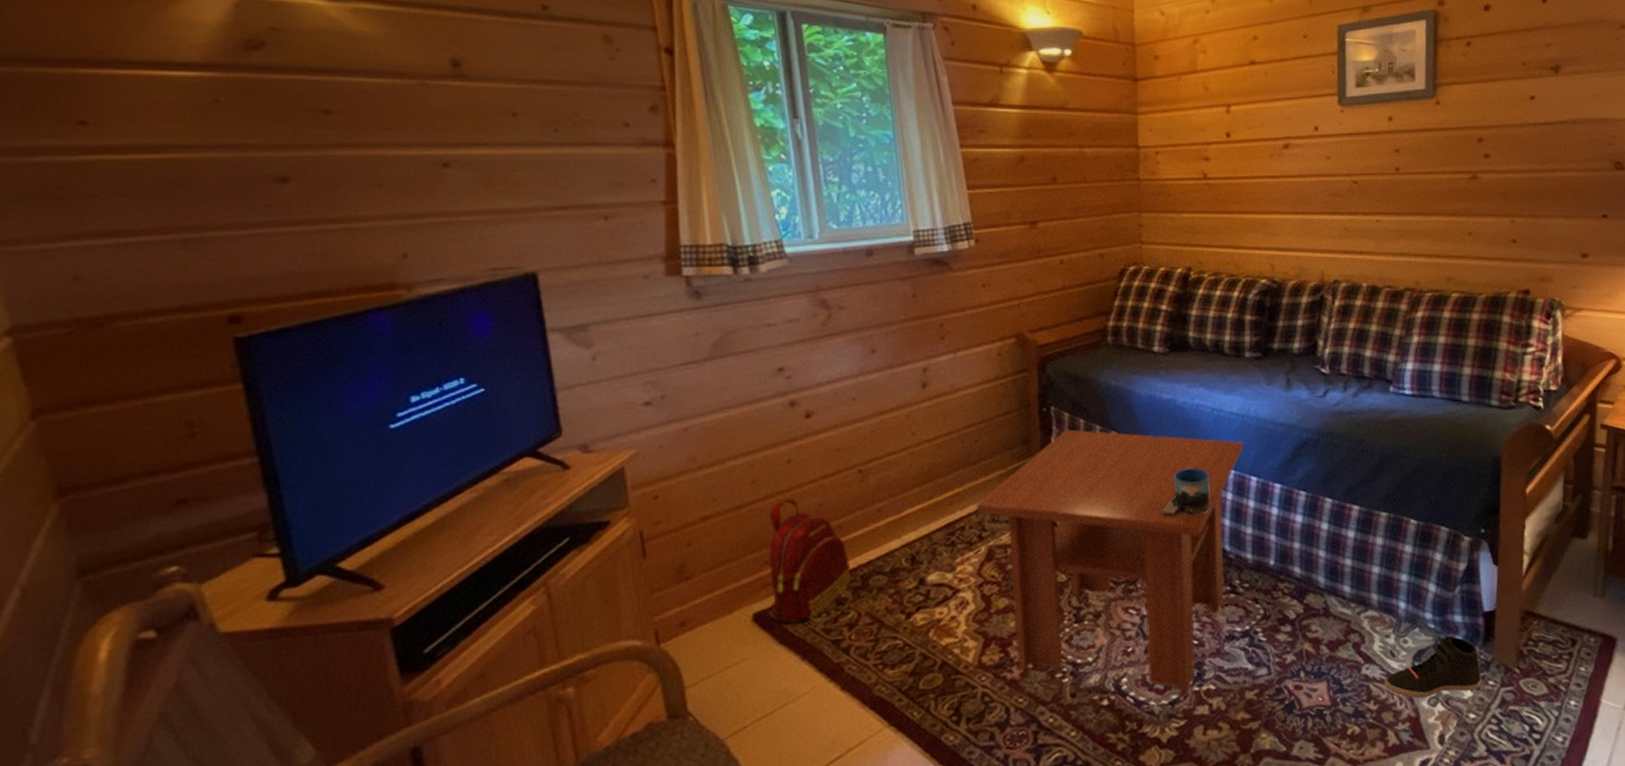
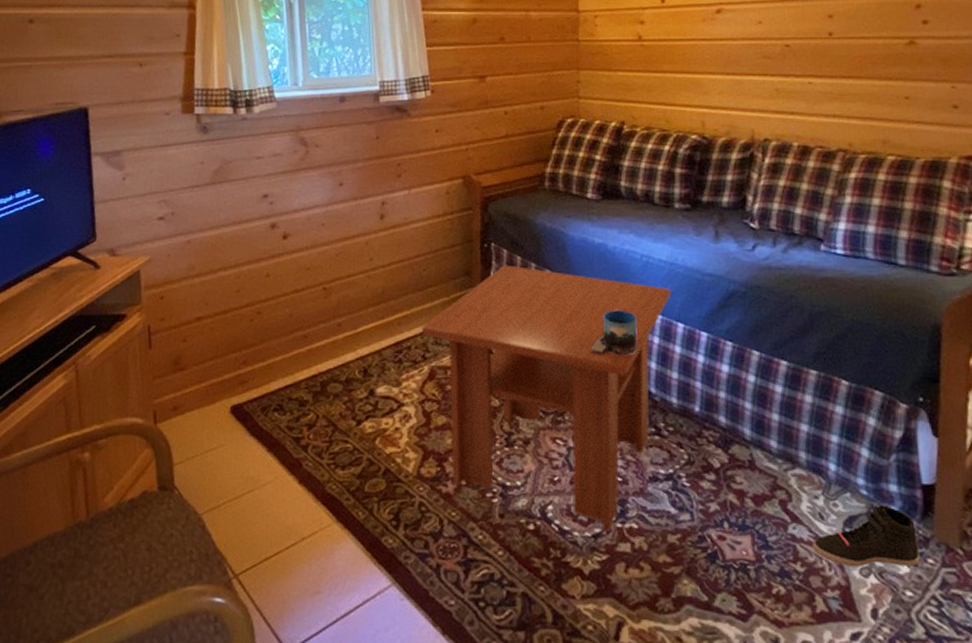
backpack: present [769,499,851,626] -> none [246,308,313,420]

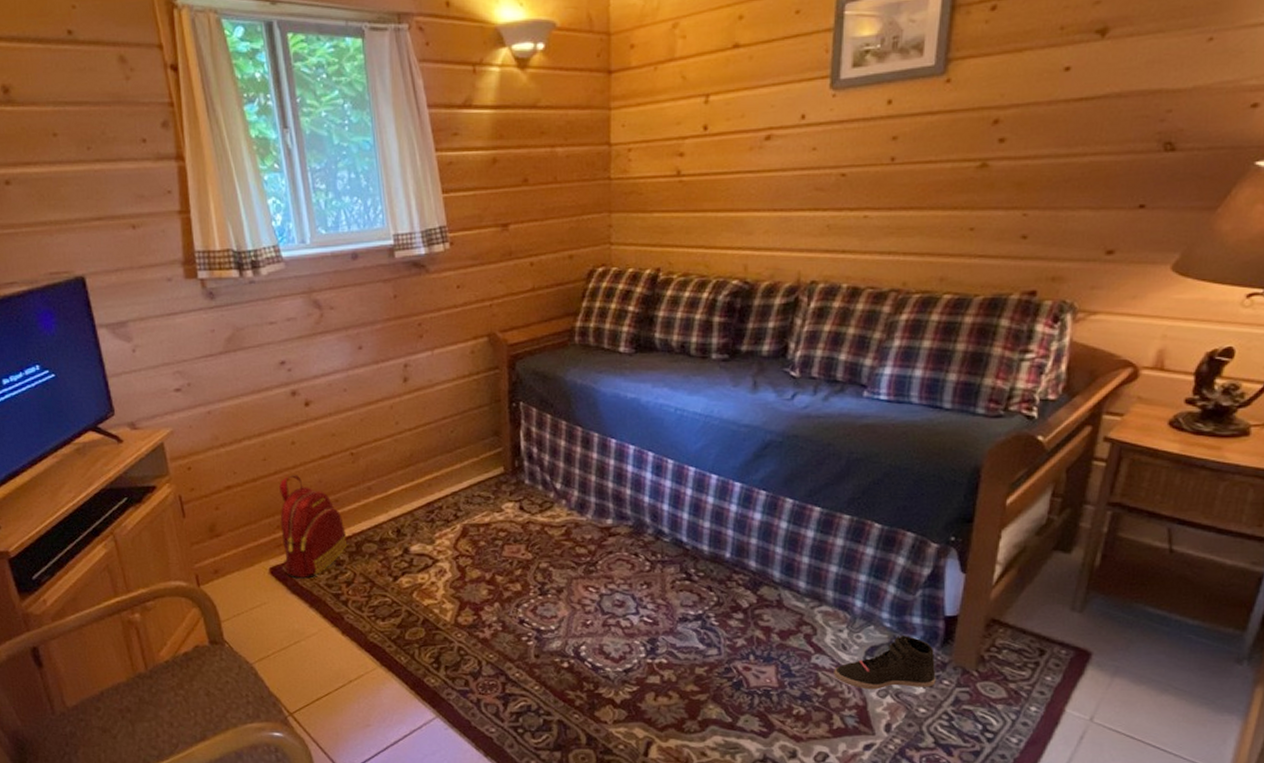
backpack: none [246,308,313,420] -> present [279,475,347,579]
coffee table: present [421,265,672,532] -> none [452,423,706,667]
mug: present [590,310,637,356] -> none [622,464,670,508]

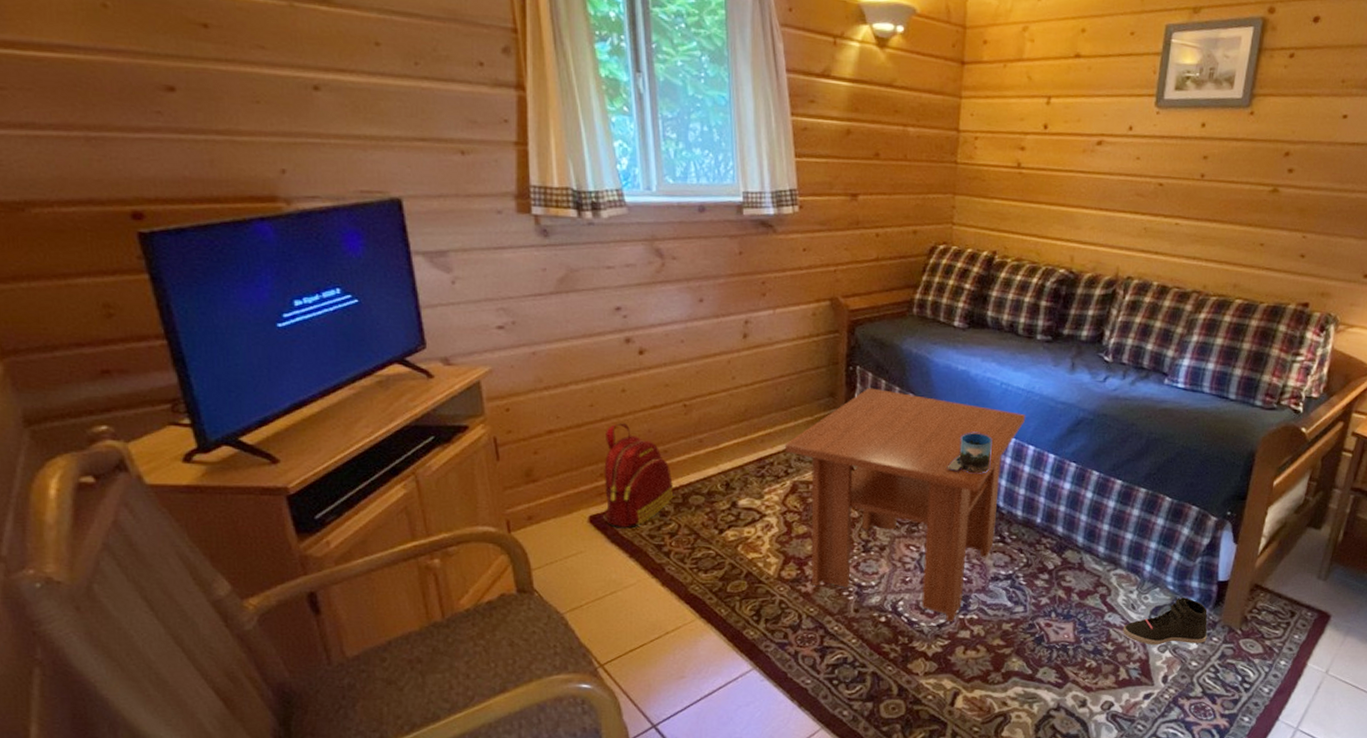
coffee table: none [452,423,706,667] -> present [784,387,1026,622]
mug: none [622,464,670,508] -> present [947,433,992,474]

